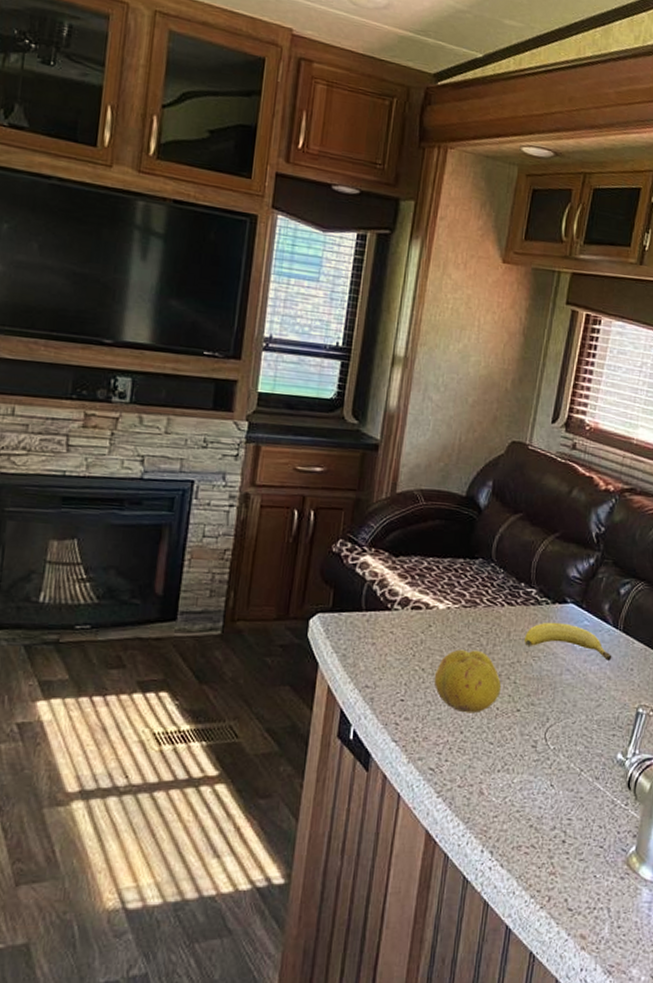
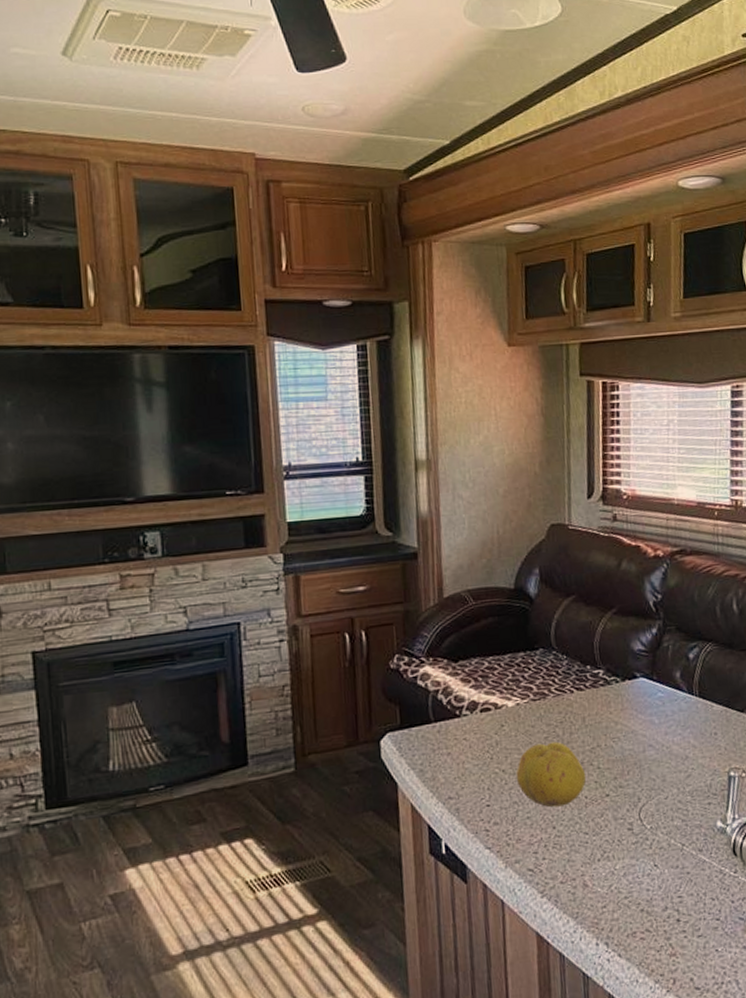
fruit: present [524,622,612,661] -> none [600,698,693,729]

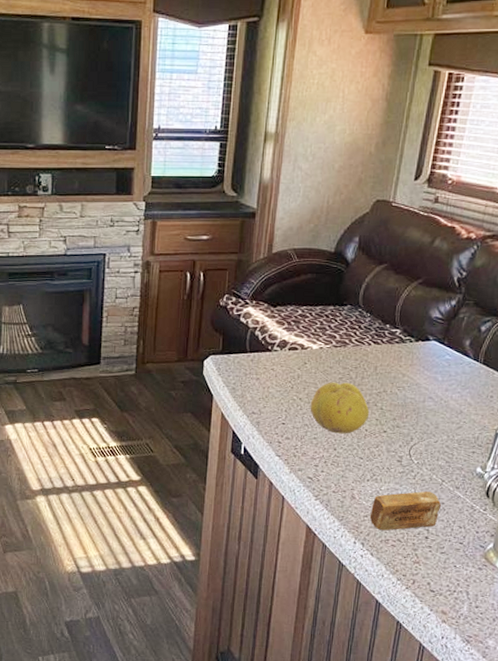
soap bar: none [608,861,687,922] -> present [369,491,441,531]

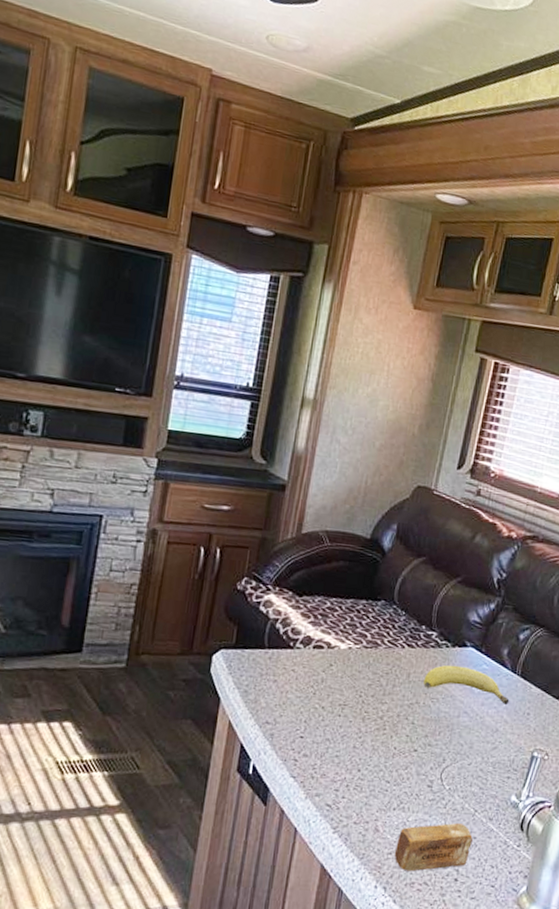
fruit: present [310,382,370,434] -> none [333,689,400,752]
fruit: none [390,357,473,389] -> present [423,665,510,705]

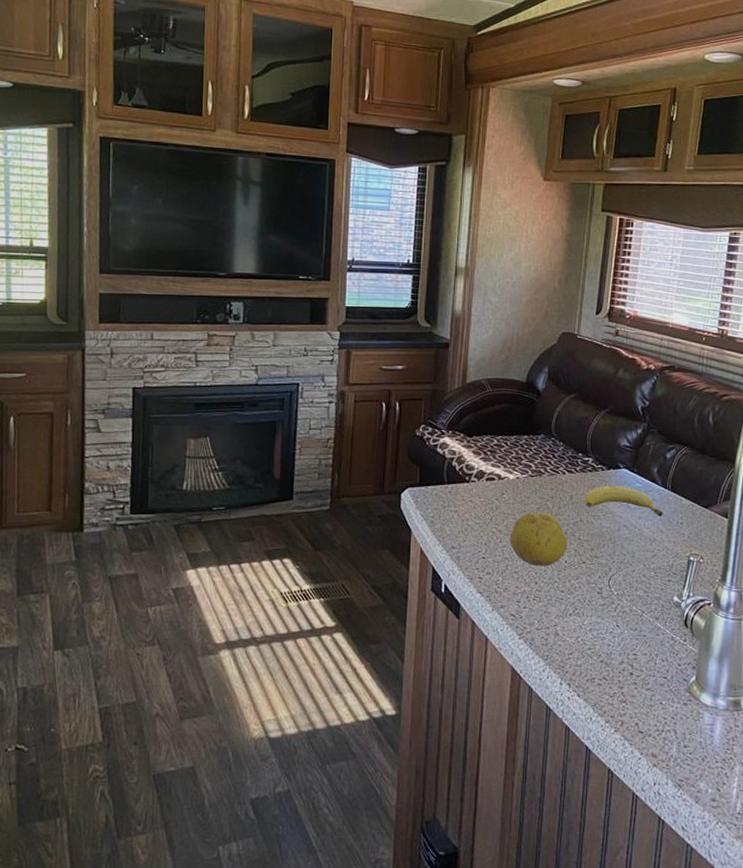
fruit: none [333,689,400,752] -> present [509,512,568,567]
soap bar: present [394,823,473,872] -> none [574,624,642,669]

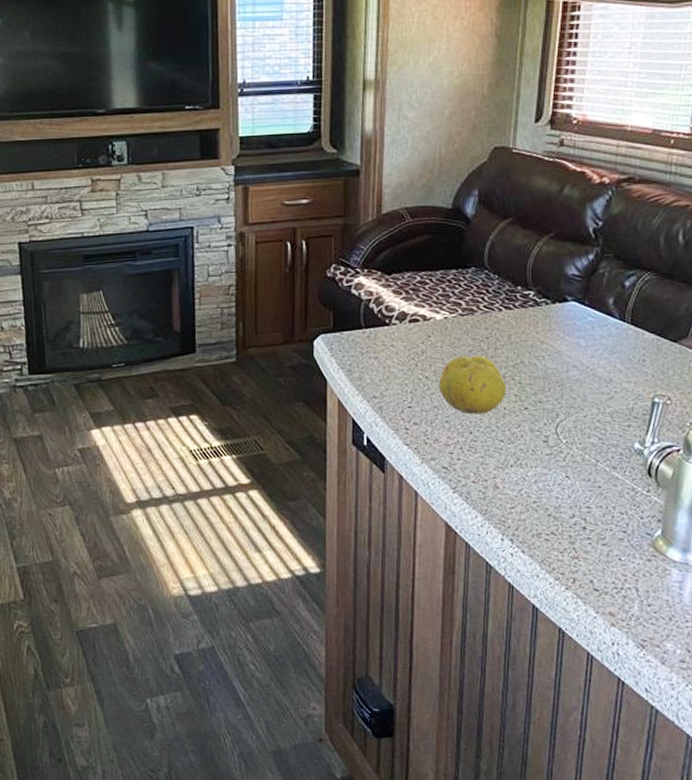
fruit: present [585,485,663,517] -> none [526,321,621,354]

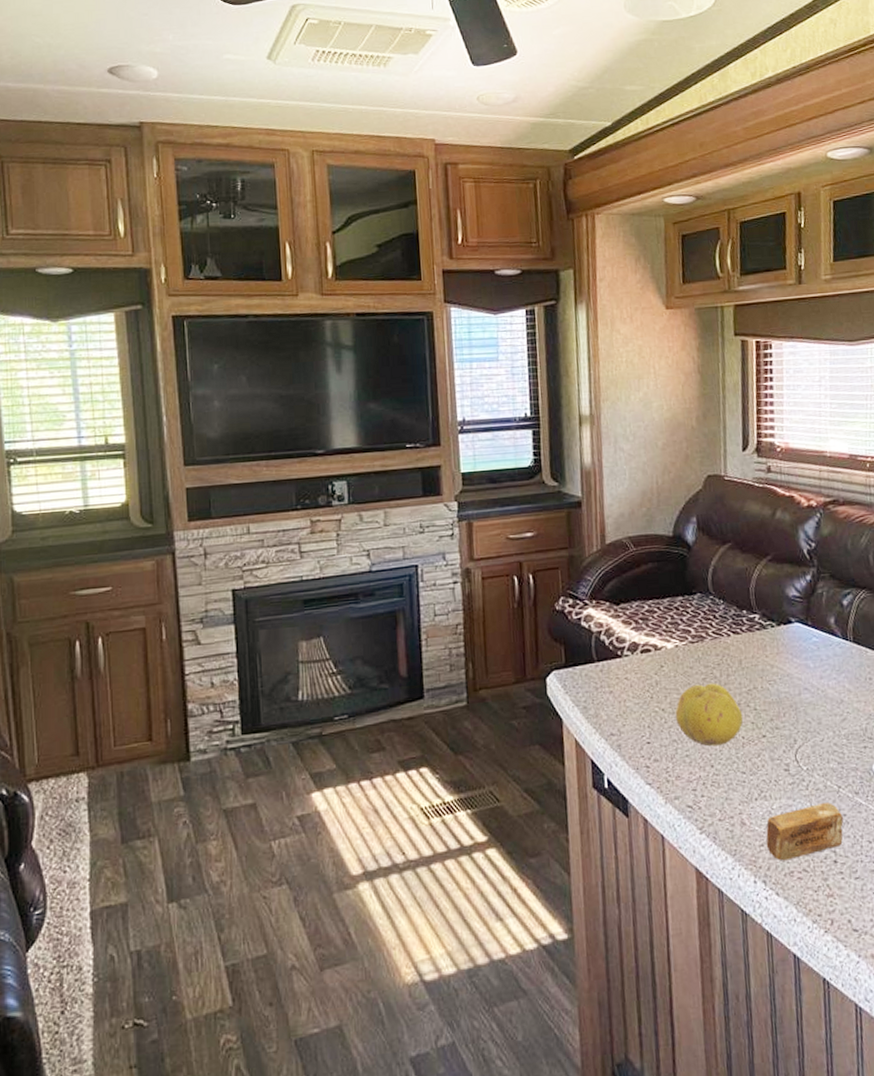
soap bar: none [517,475,597,523] -> present [766,802,844,861]

